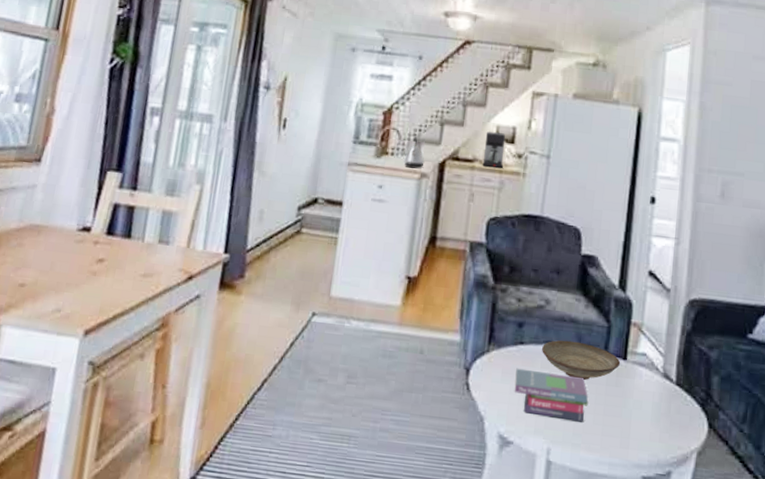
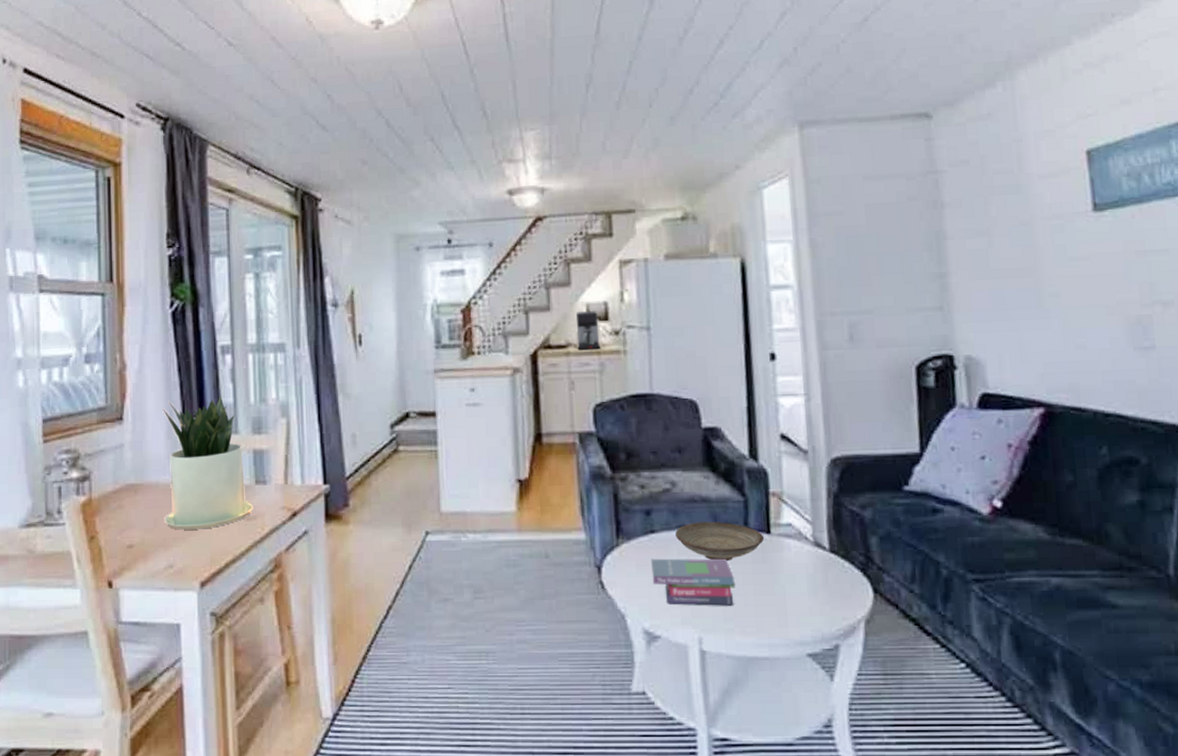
planter: none [61,152,153,279] -> present [163,396,254,530]
kettle: present [404,136,425,169] -> none [492,330,515,365]

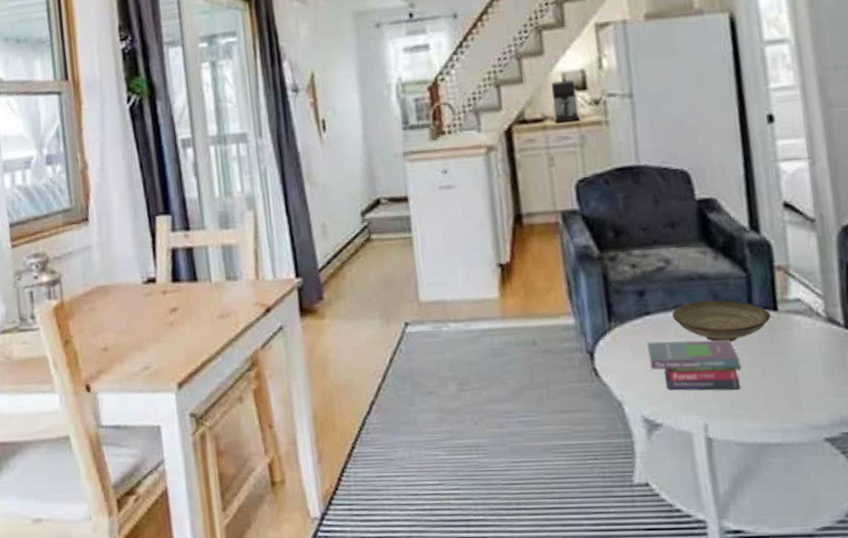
planter: present [163,396,254,530] -> none [127,191,226,331]

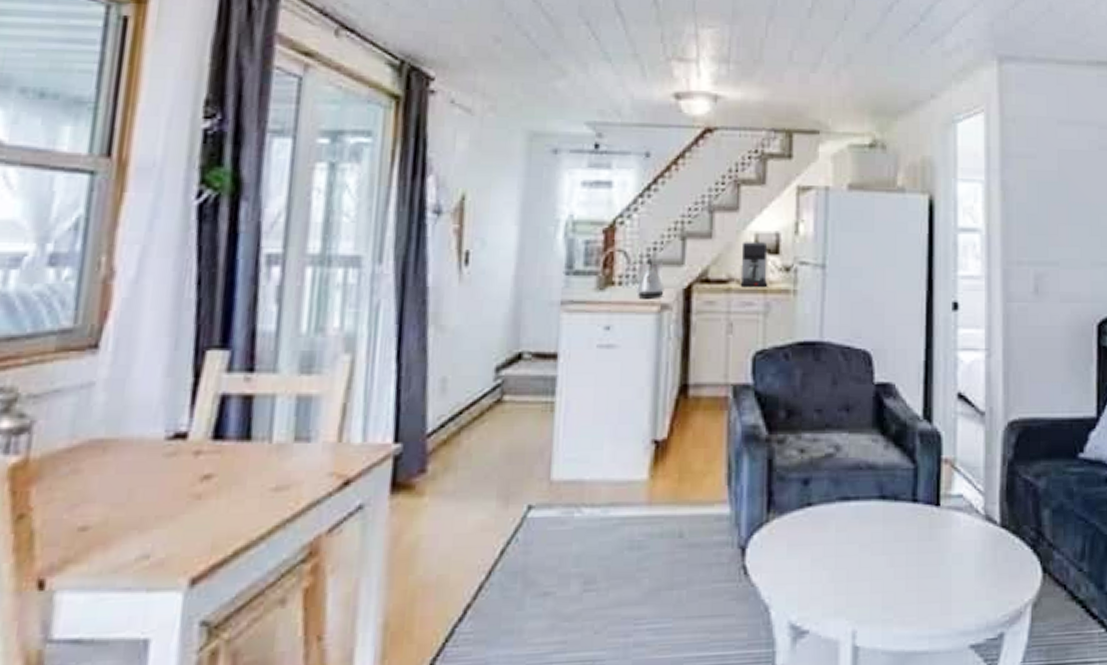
kettle: none [464,106,489,144] -> present [637,257,665,299]
books: present [647,339,742,390] -> none [804,536,898,592]
decorative bowl: present [672,299,771,342] -> none [836,492,933,539]

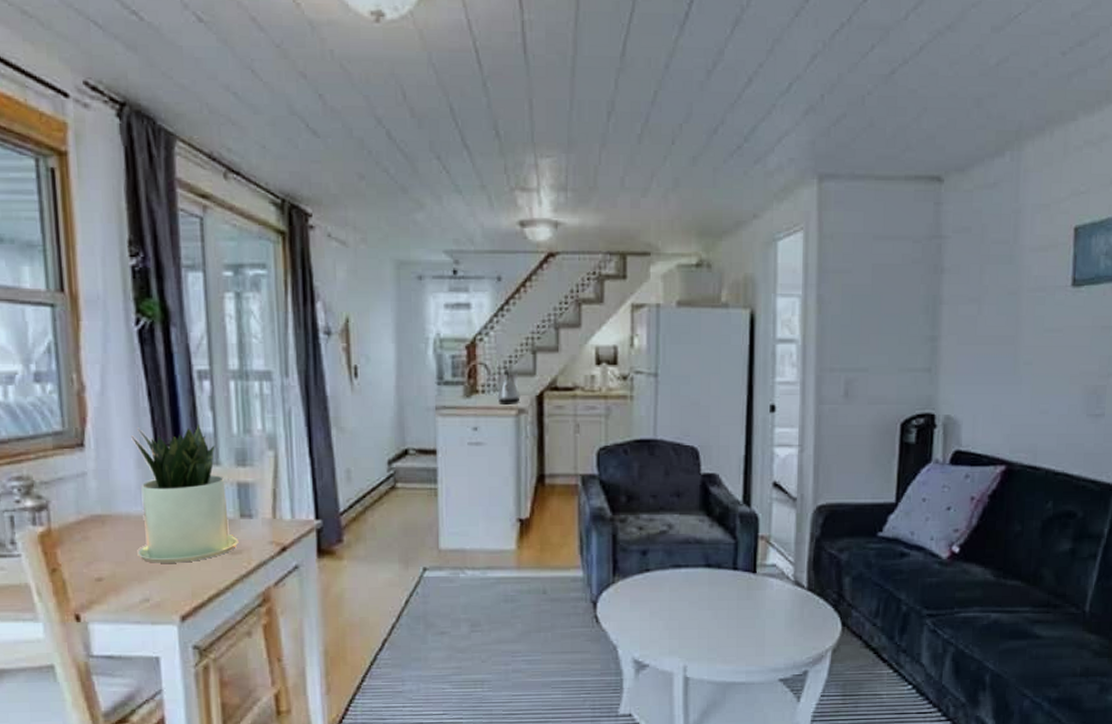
planter: none [144,321,288,505] -> present [131,425,239,563]
coffee maker: present [740,242,768,288] -> none [584,354,607,394]

